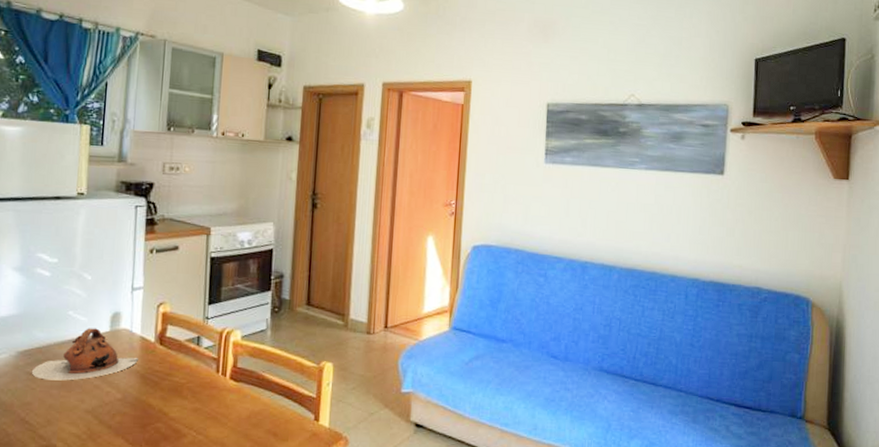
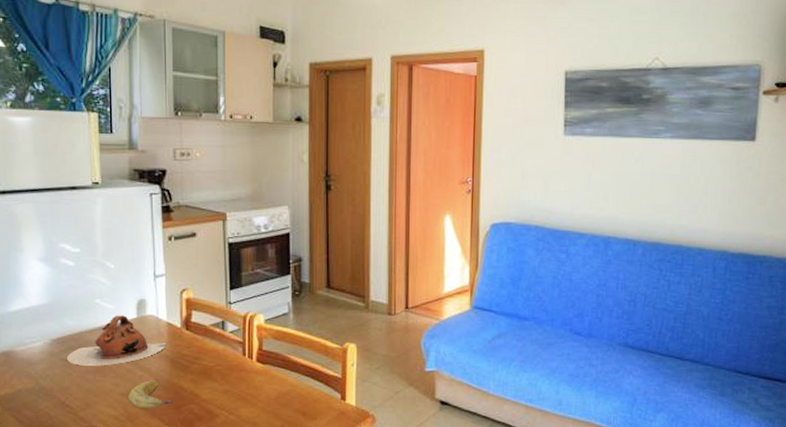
fruit: none [92,397,140,428] -> present [128,380,174,409]

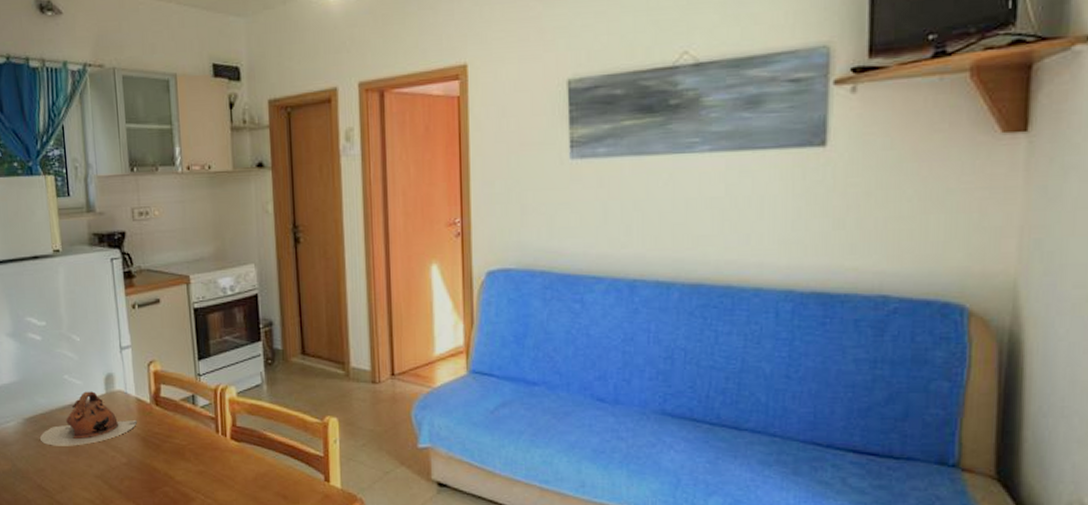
fruit: present [128,380,174,409] -> none [102,461,148,492]

